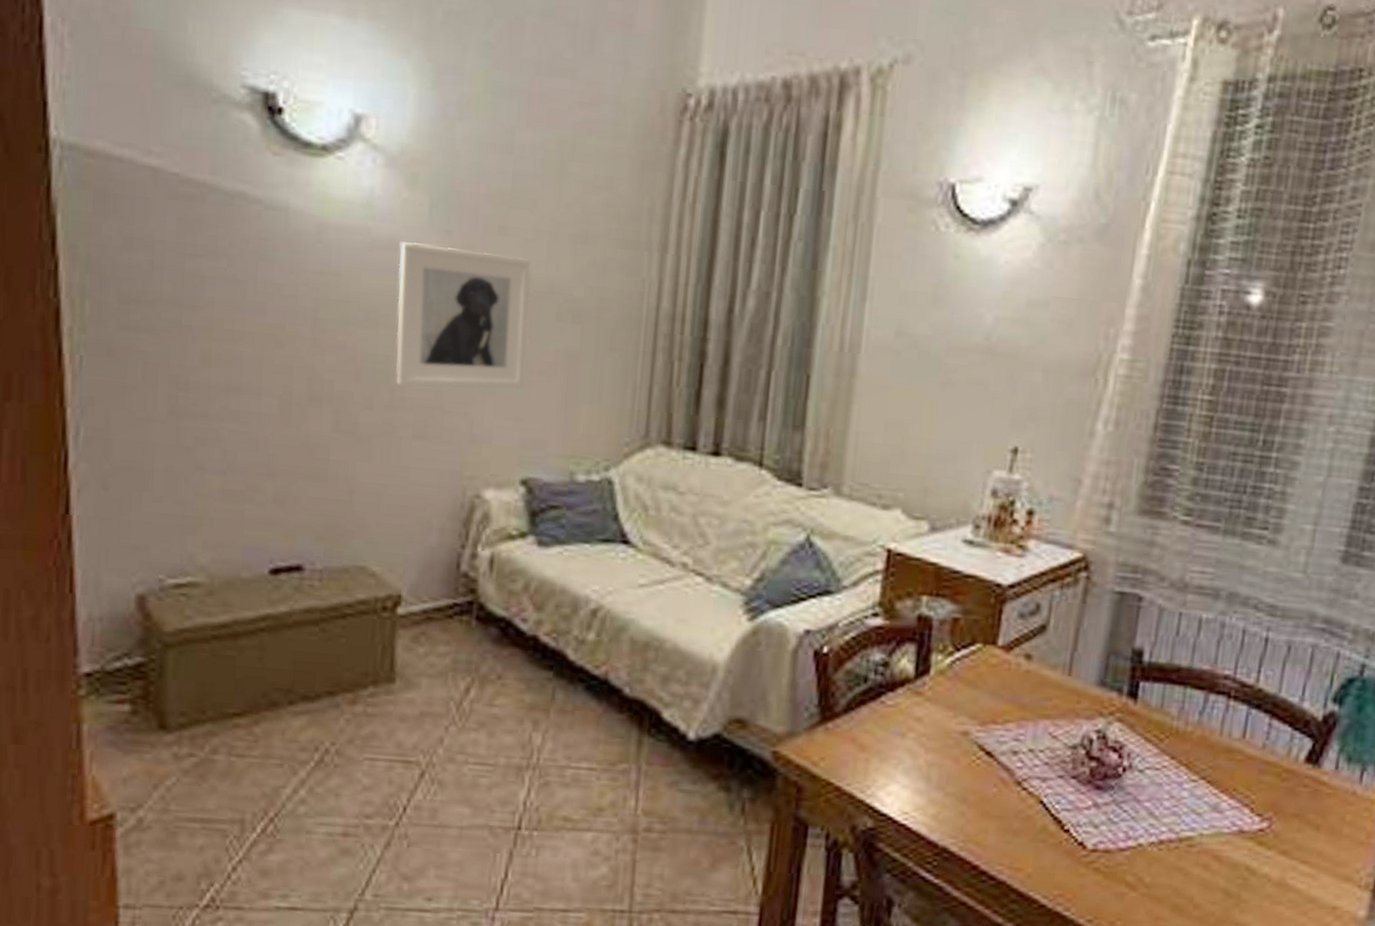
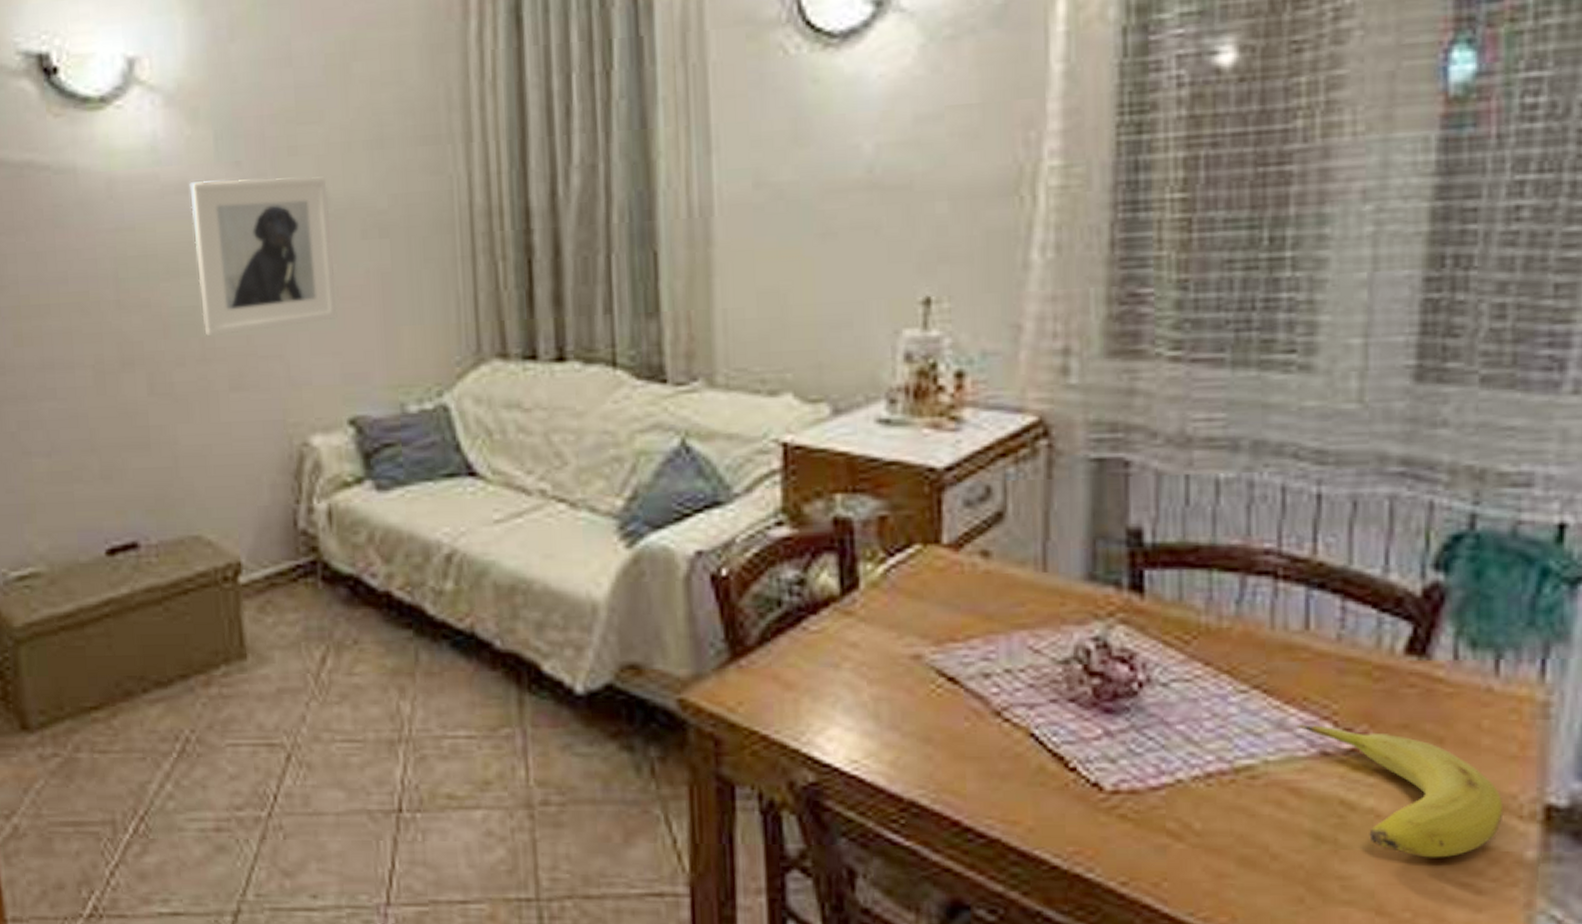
fruit: none [1226,808,1350,913] -> present [1296,724,1504,858]

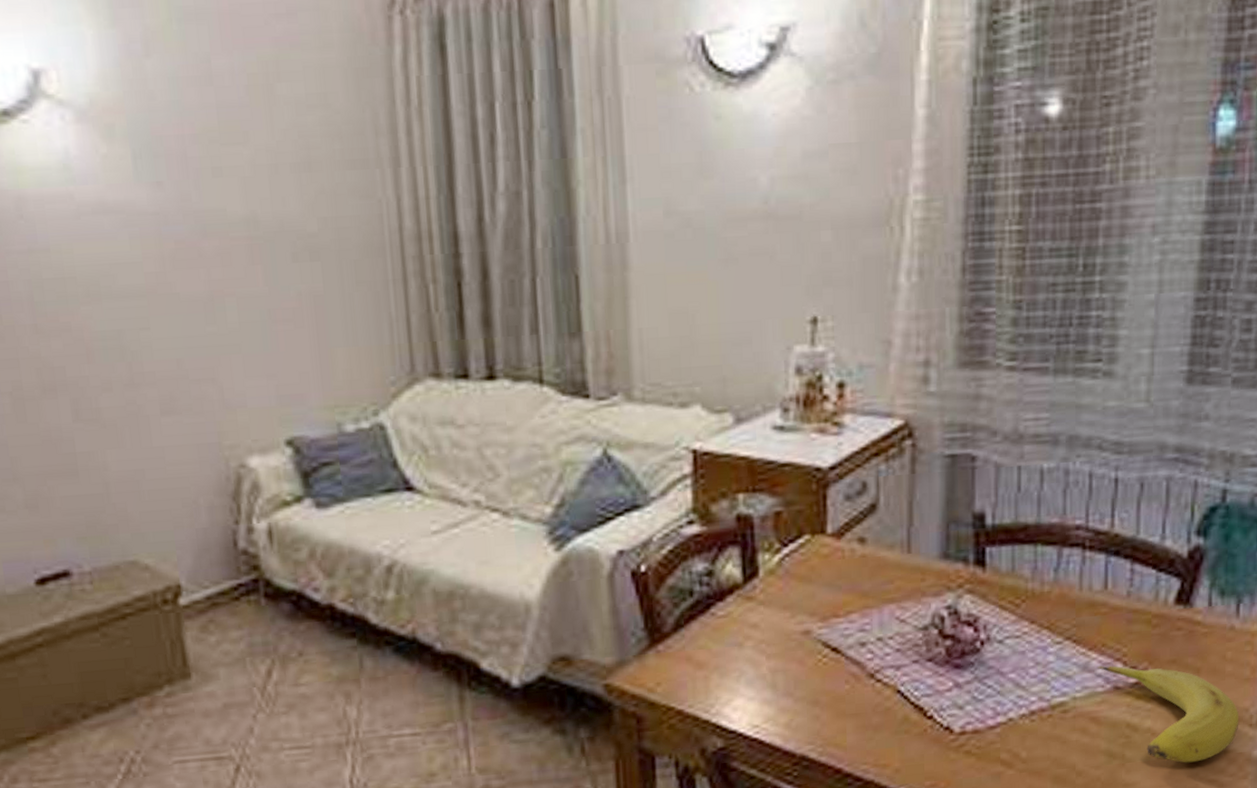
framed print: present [189,176,338,337] -> none [107,198,271,361]

